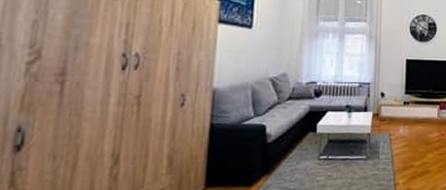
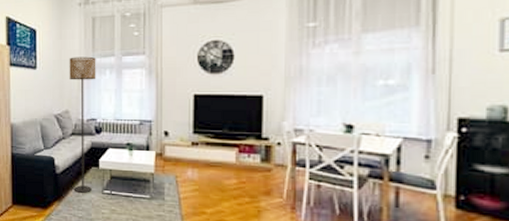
floor lamp: none [288,18,320,162] -> present [69,56,96,193]

